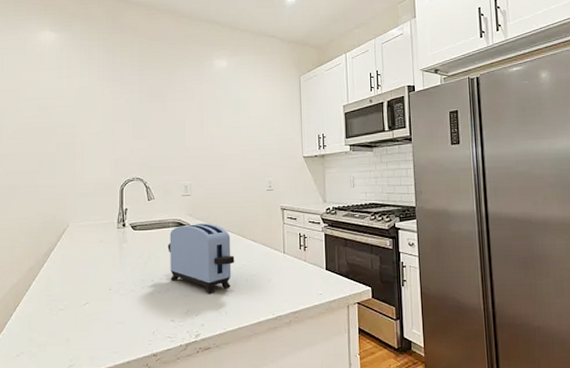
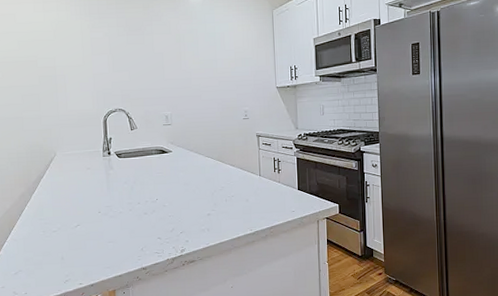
toaster: present [167,223,235,293] -> none [151,150,215,213]

